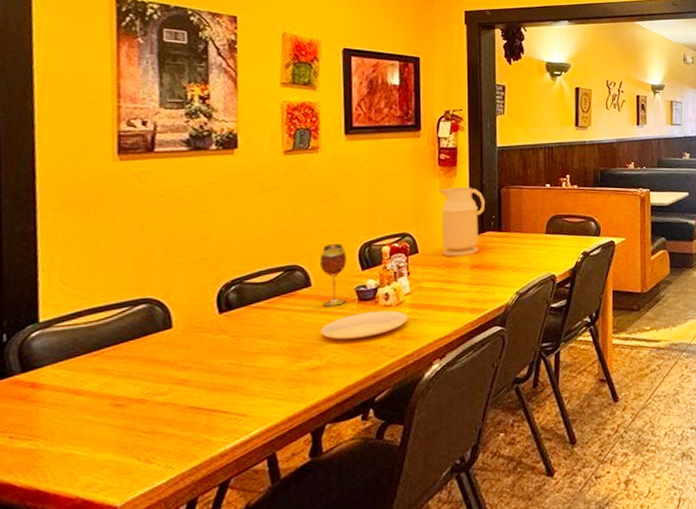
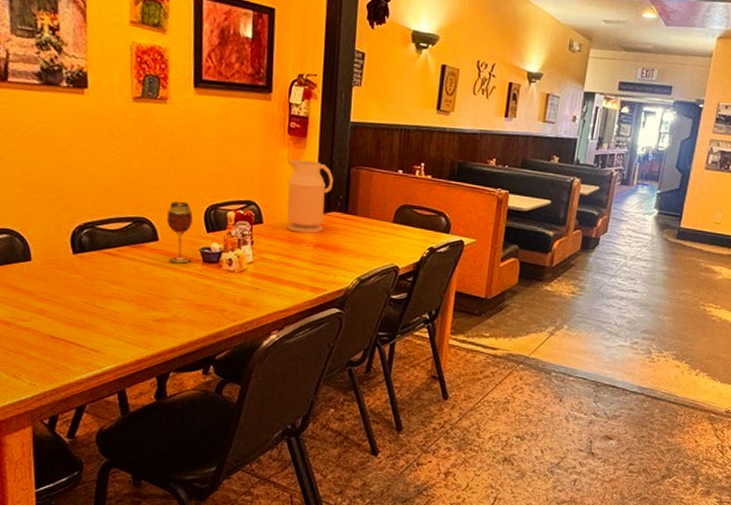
plate: present [320,310,408,340] -> none [166,274,250,299]

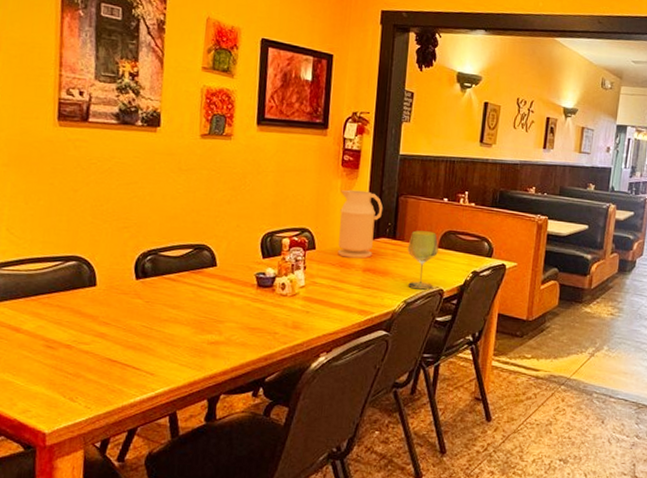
wineglass: present [166,201,193,264] -> none [225,229,250,288]
wine glass: none [360,204,394,267] -> present [407,230,439,290]

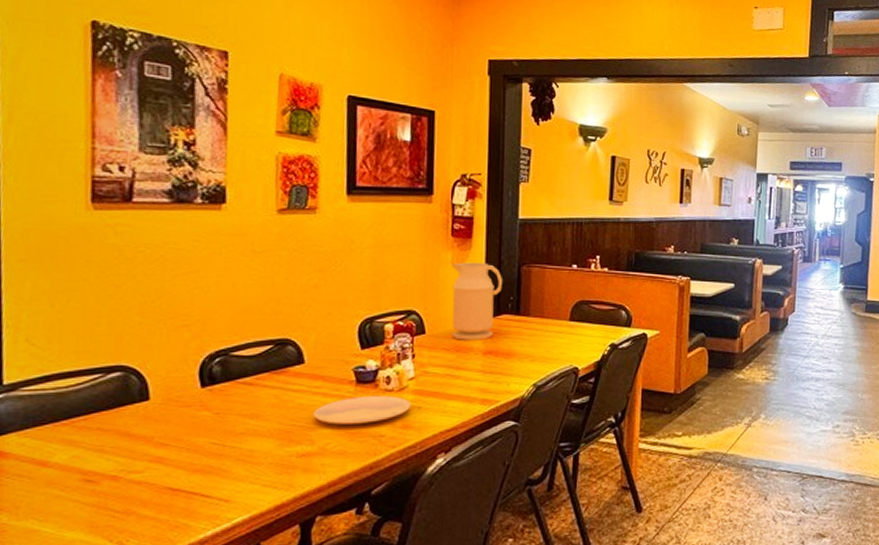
plate: none [221,298,301,322] -> present [313,395,411,425]
wine glass: present [407,230,439,290] -> none [534,303,571,370]

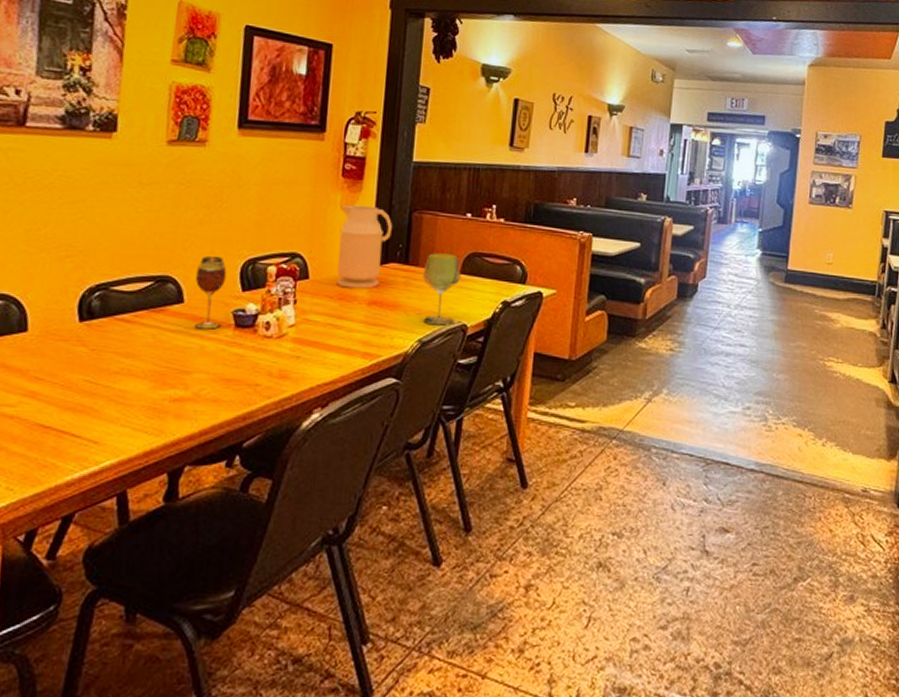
plate: present [313,395,411,425] -> none [189,341,290,371]
wineglass: none [314,317,345,387] -> present [194,255,227,330]
wine glass: none [534,303,571,370] -> present [422,253,462,326]

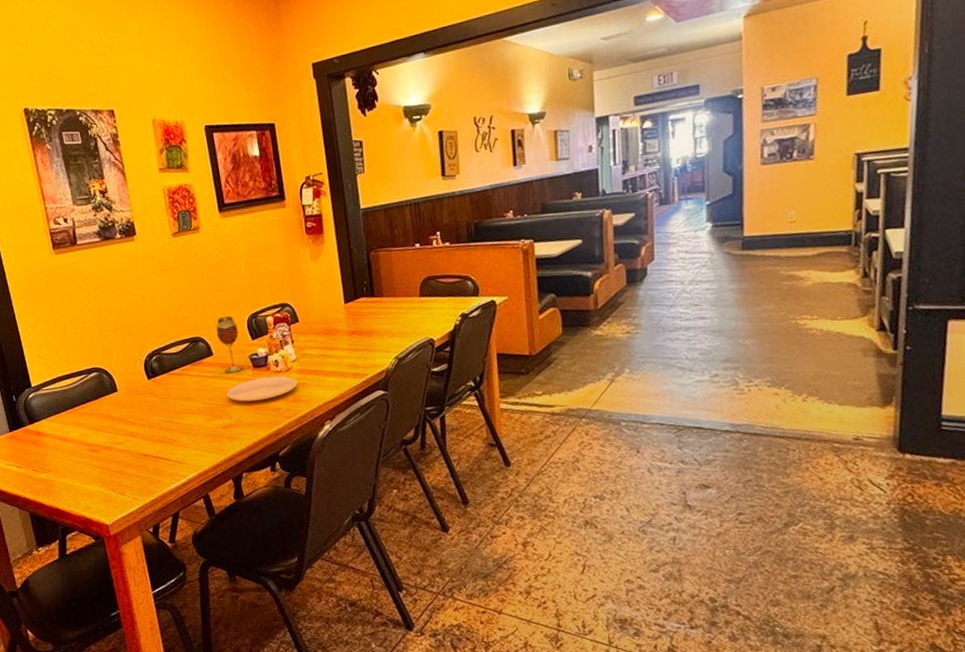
plate: none [189,341,290,371] -> present [226,376,298,402]
water jug: present [336,205,393,289] -> none [310,253,356,325]
wine glass: present [422,253,462,326] -> none [388,281,422,344]

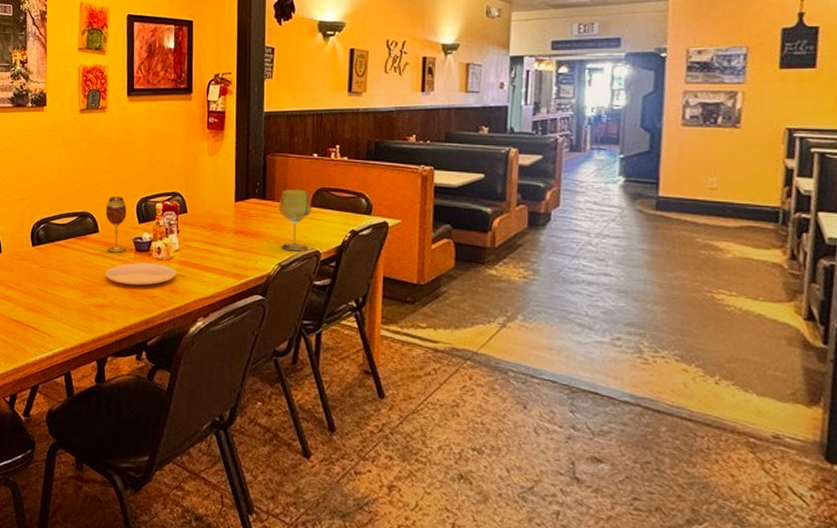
wine glass: none [388,281,422,344] -> present [278,189,312,252]

